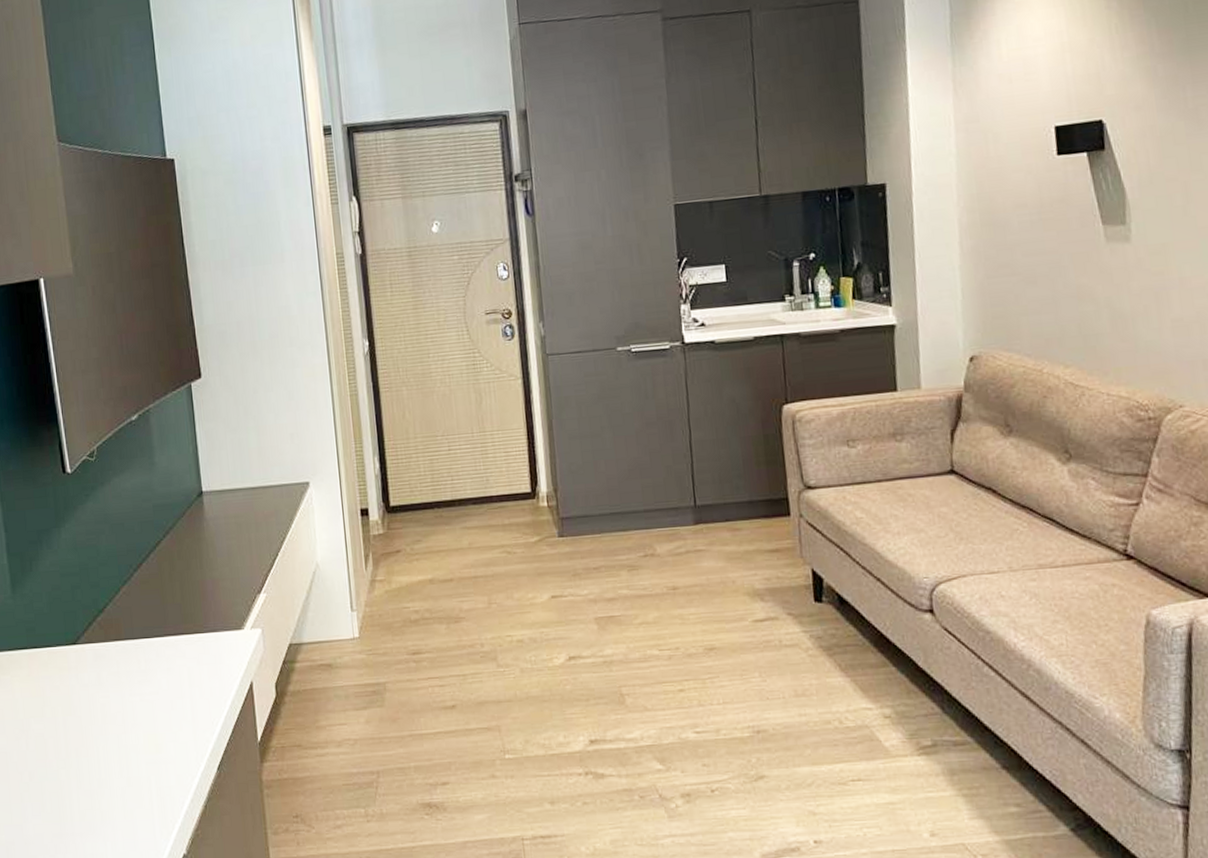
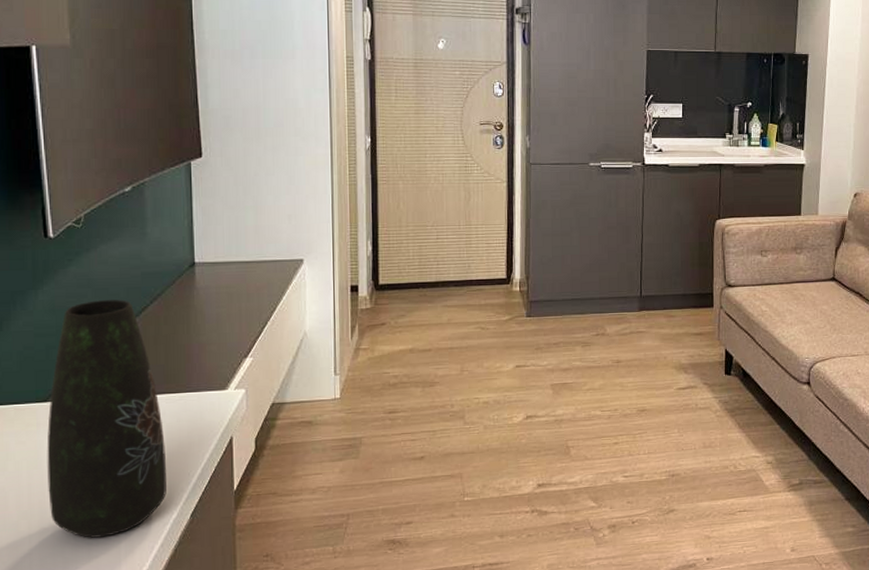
vase: none [78,535,193,791] -> present [47,300,167,538]

